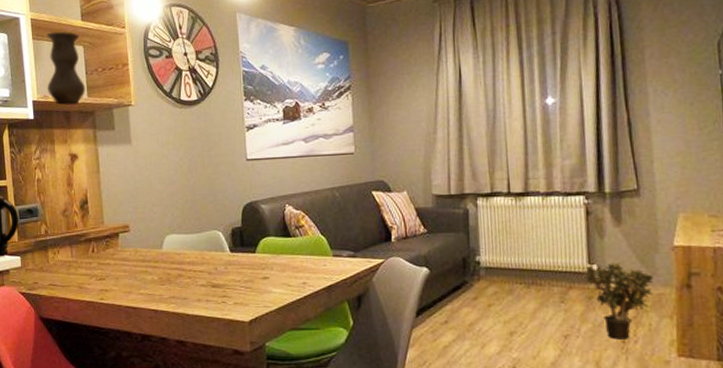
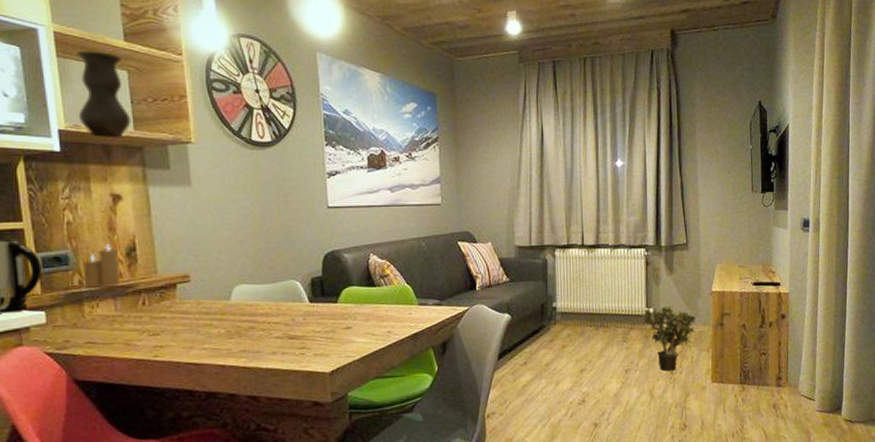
candle: none [48,198,75,236] -> present [83,244,120,288]

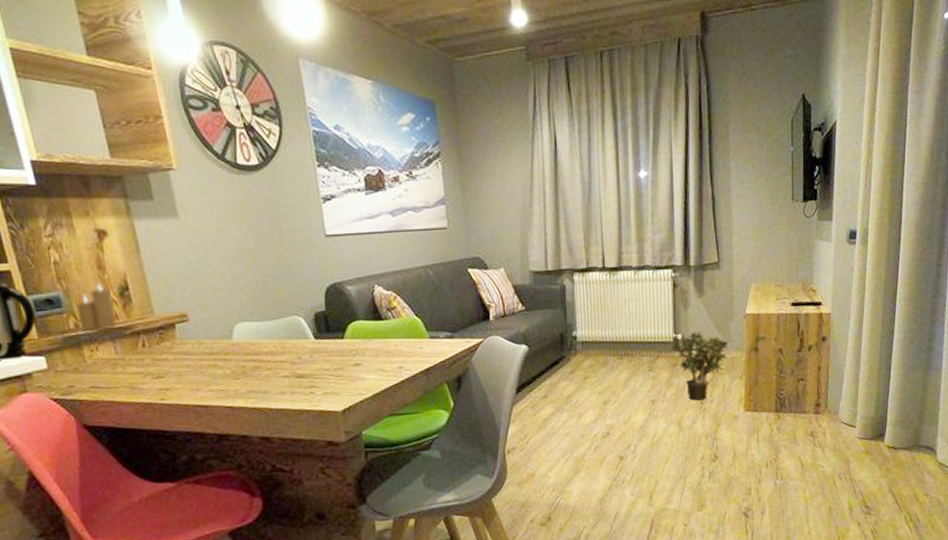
vase: present [76,50,131,139] -> none [37,68,107,169]

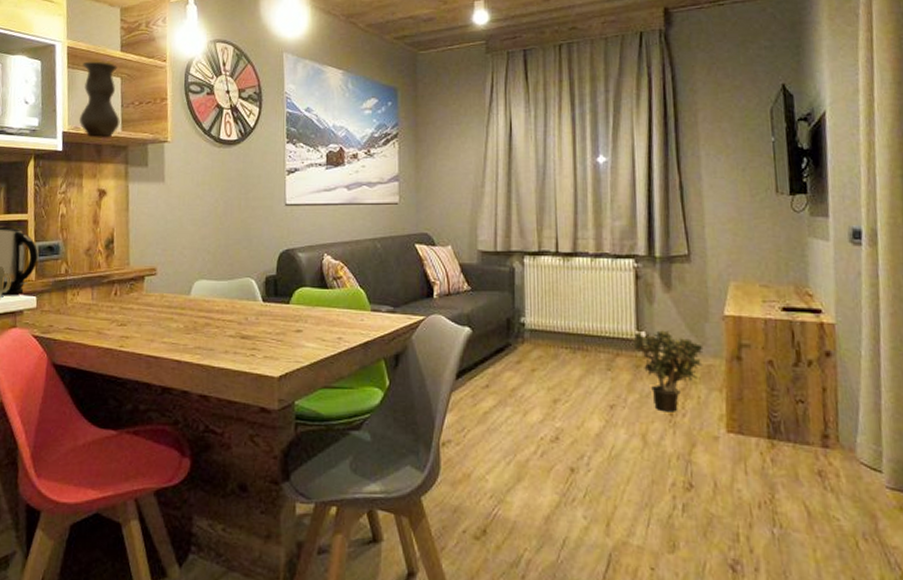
vase: none [37,68,107,169] -> present [79,61,120,140]
candle: present [76,284,117,331] -> none [69,236,99,277]

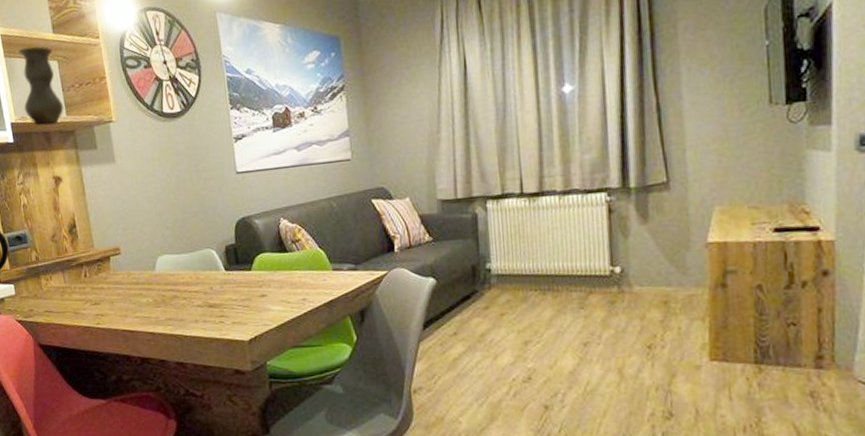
potted plant: present [631,330,704,412] -> none [605,263,685,345]

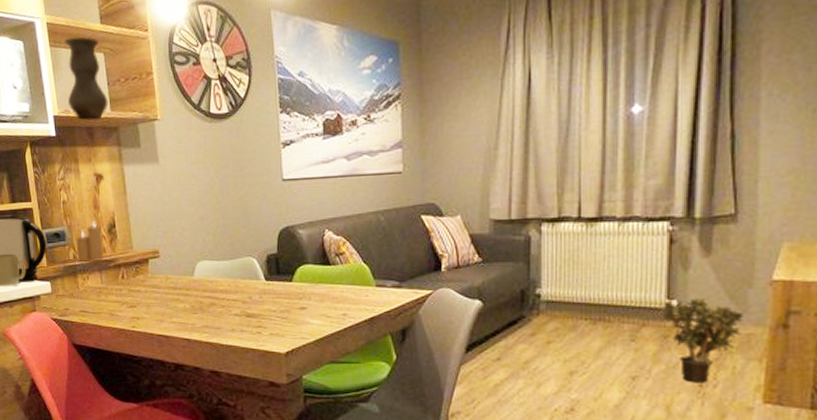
candle: none [37,223,66,263] -> present [76,221,104,262]
potted plant: none [605,263,685,345] -> present [660,298,744,383]

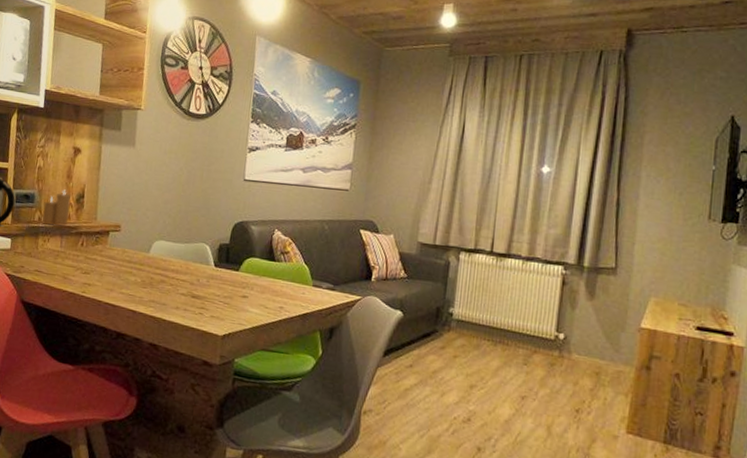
vase: present [64,36,108,122] -> none [61,25,100,101]
potted plant: present [660,298,744,383] -> none [550,334,617,410]

